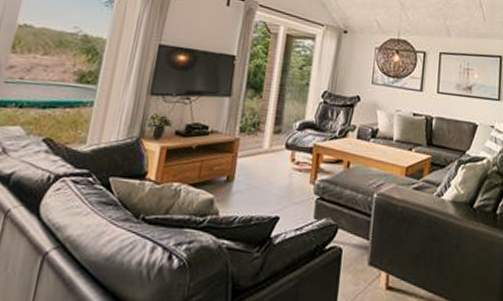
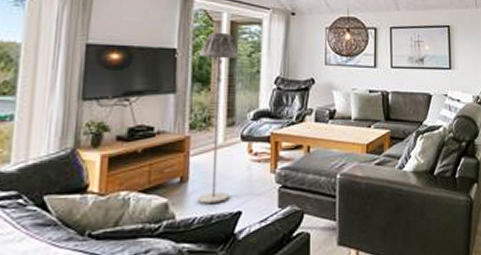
floor lamp: none [240,43,291,206] -> present [197,32,239,204]

